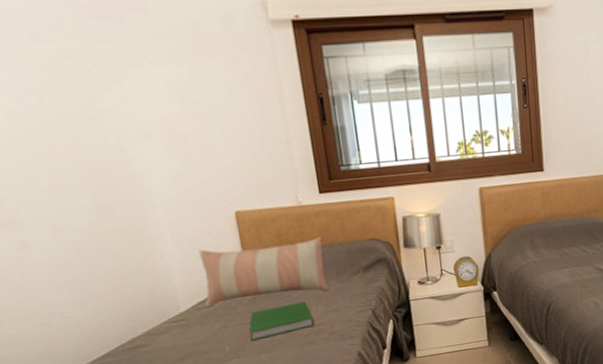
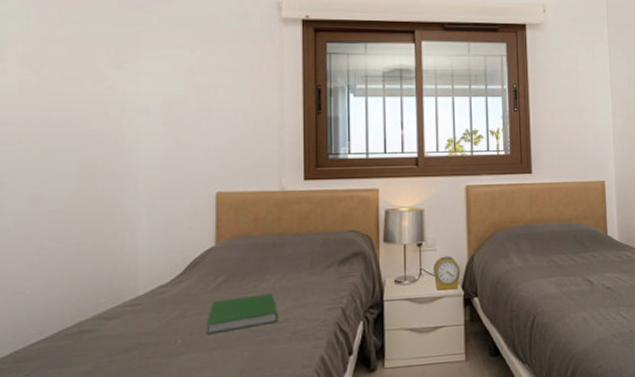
pillow: present [198,236,329,308] -> none [166,224,300,293]

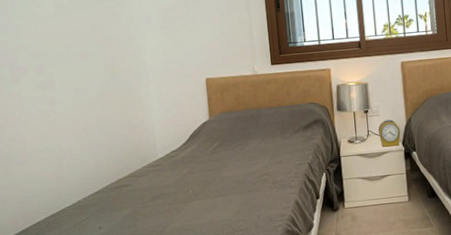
hardcover book: present [206,293,279,335] -> none [208,154,261,186]

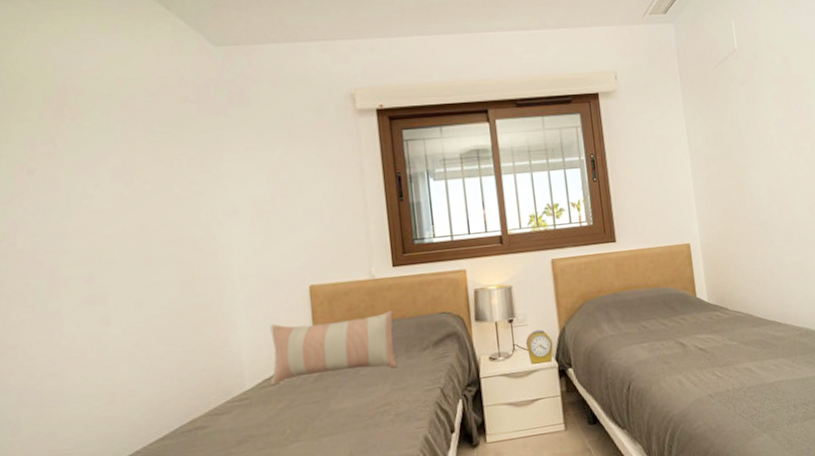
pillow: none [176,100,274,156] -> present [270,310,397,386]

